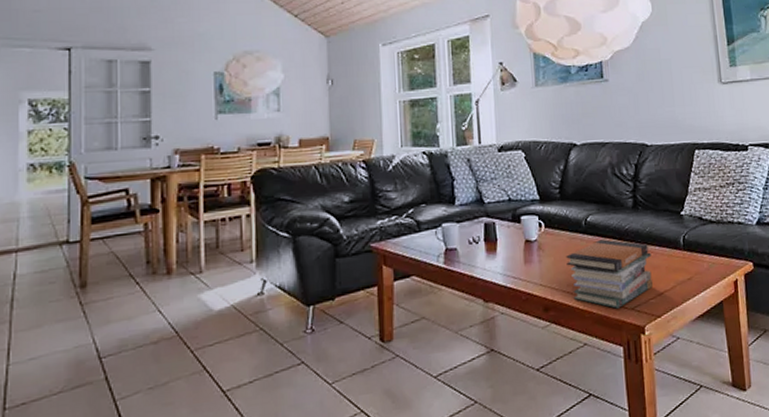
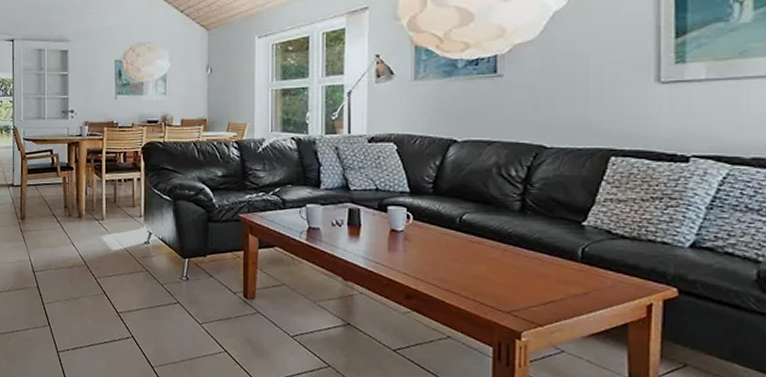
book stack: present [566,239,653,309] -> none [435,239,538,309]

